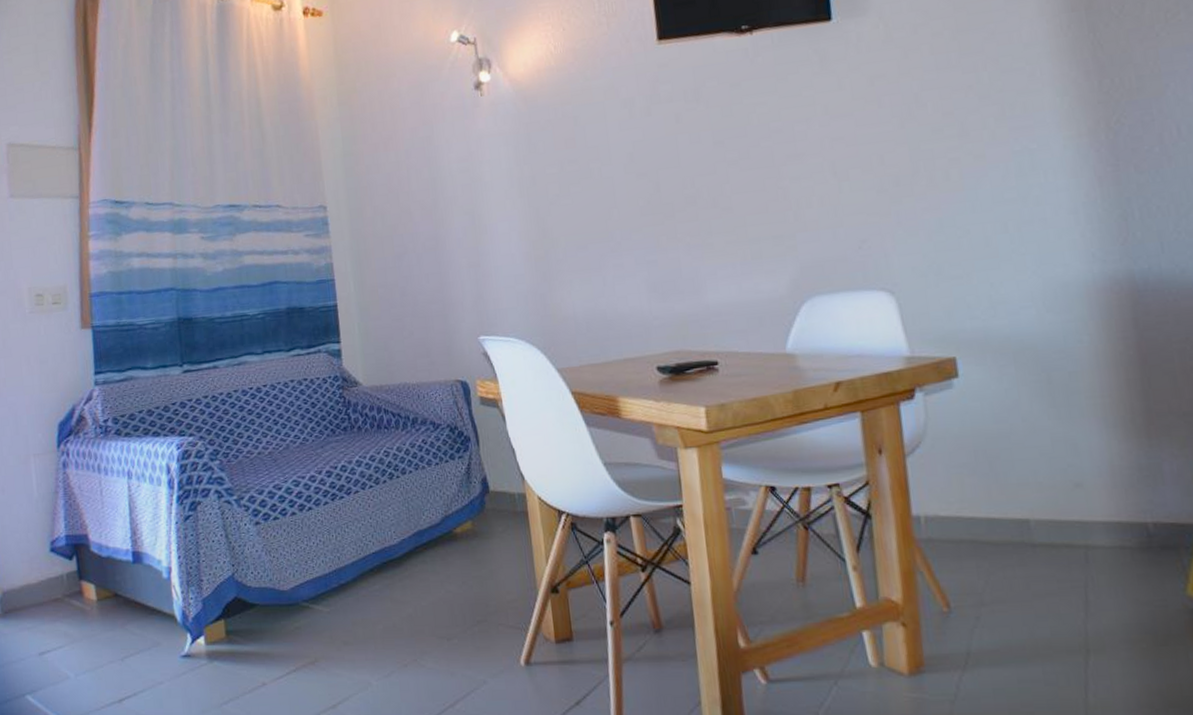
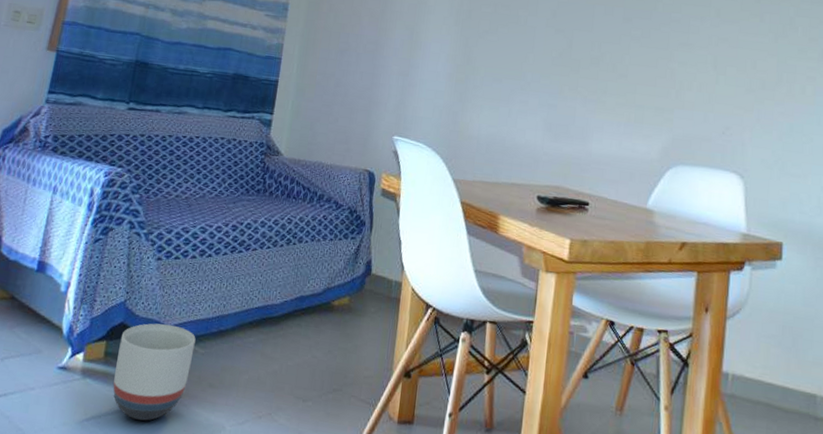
planter: none [238,589,320,693] -> present [113,323,196,421]

